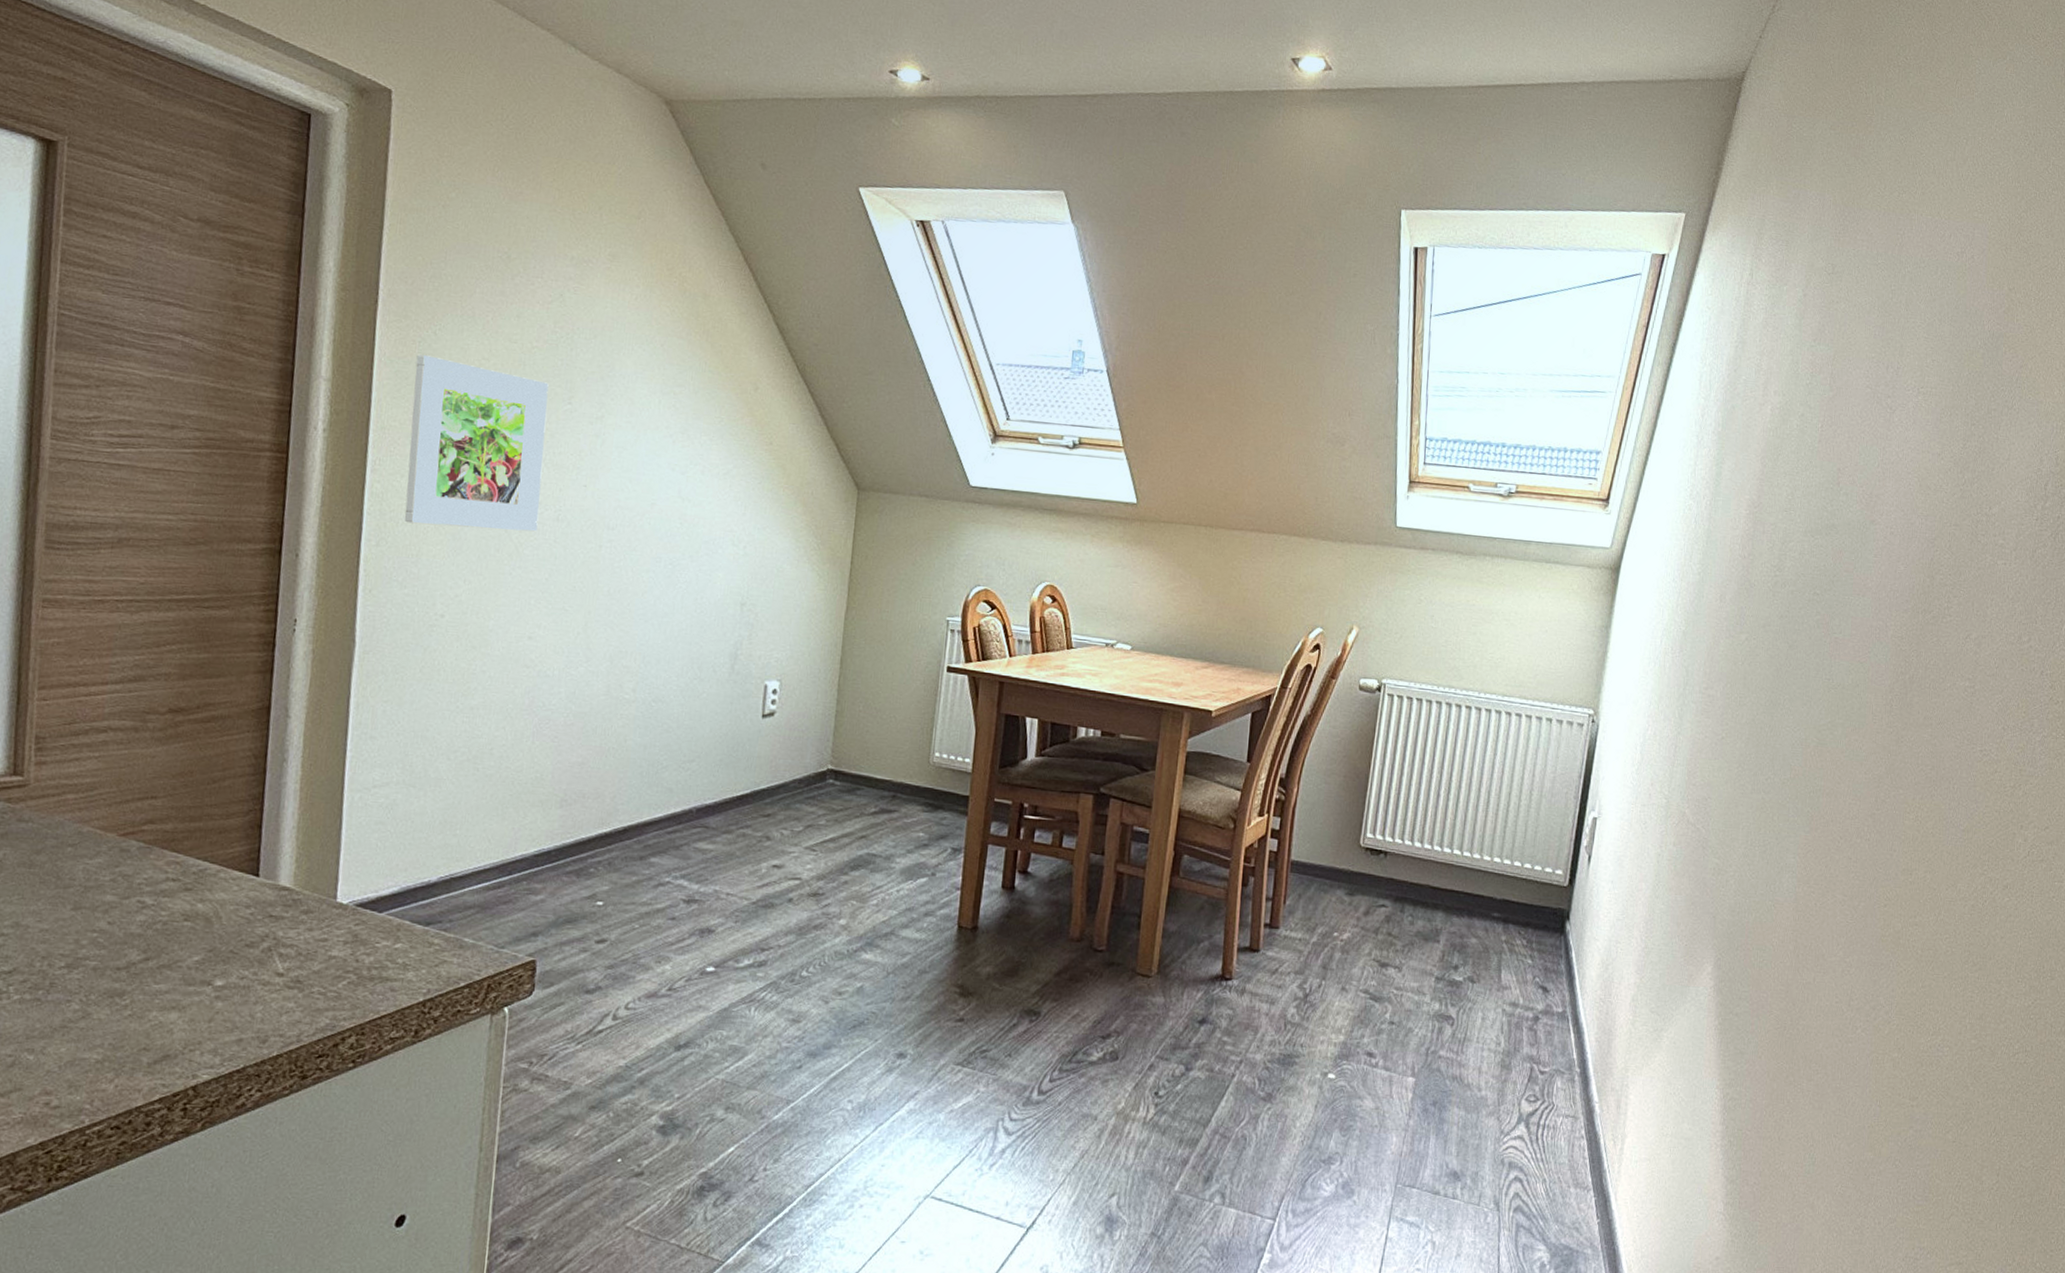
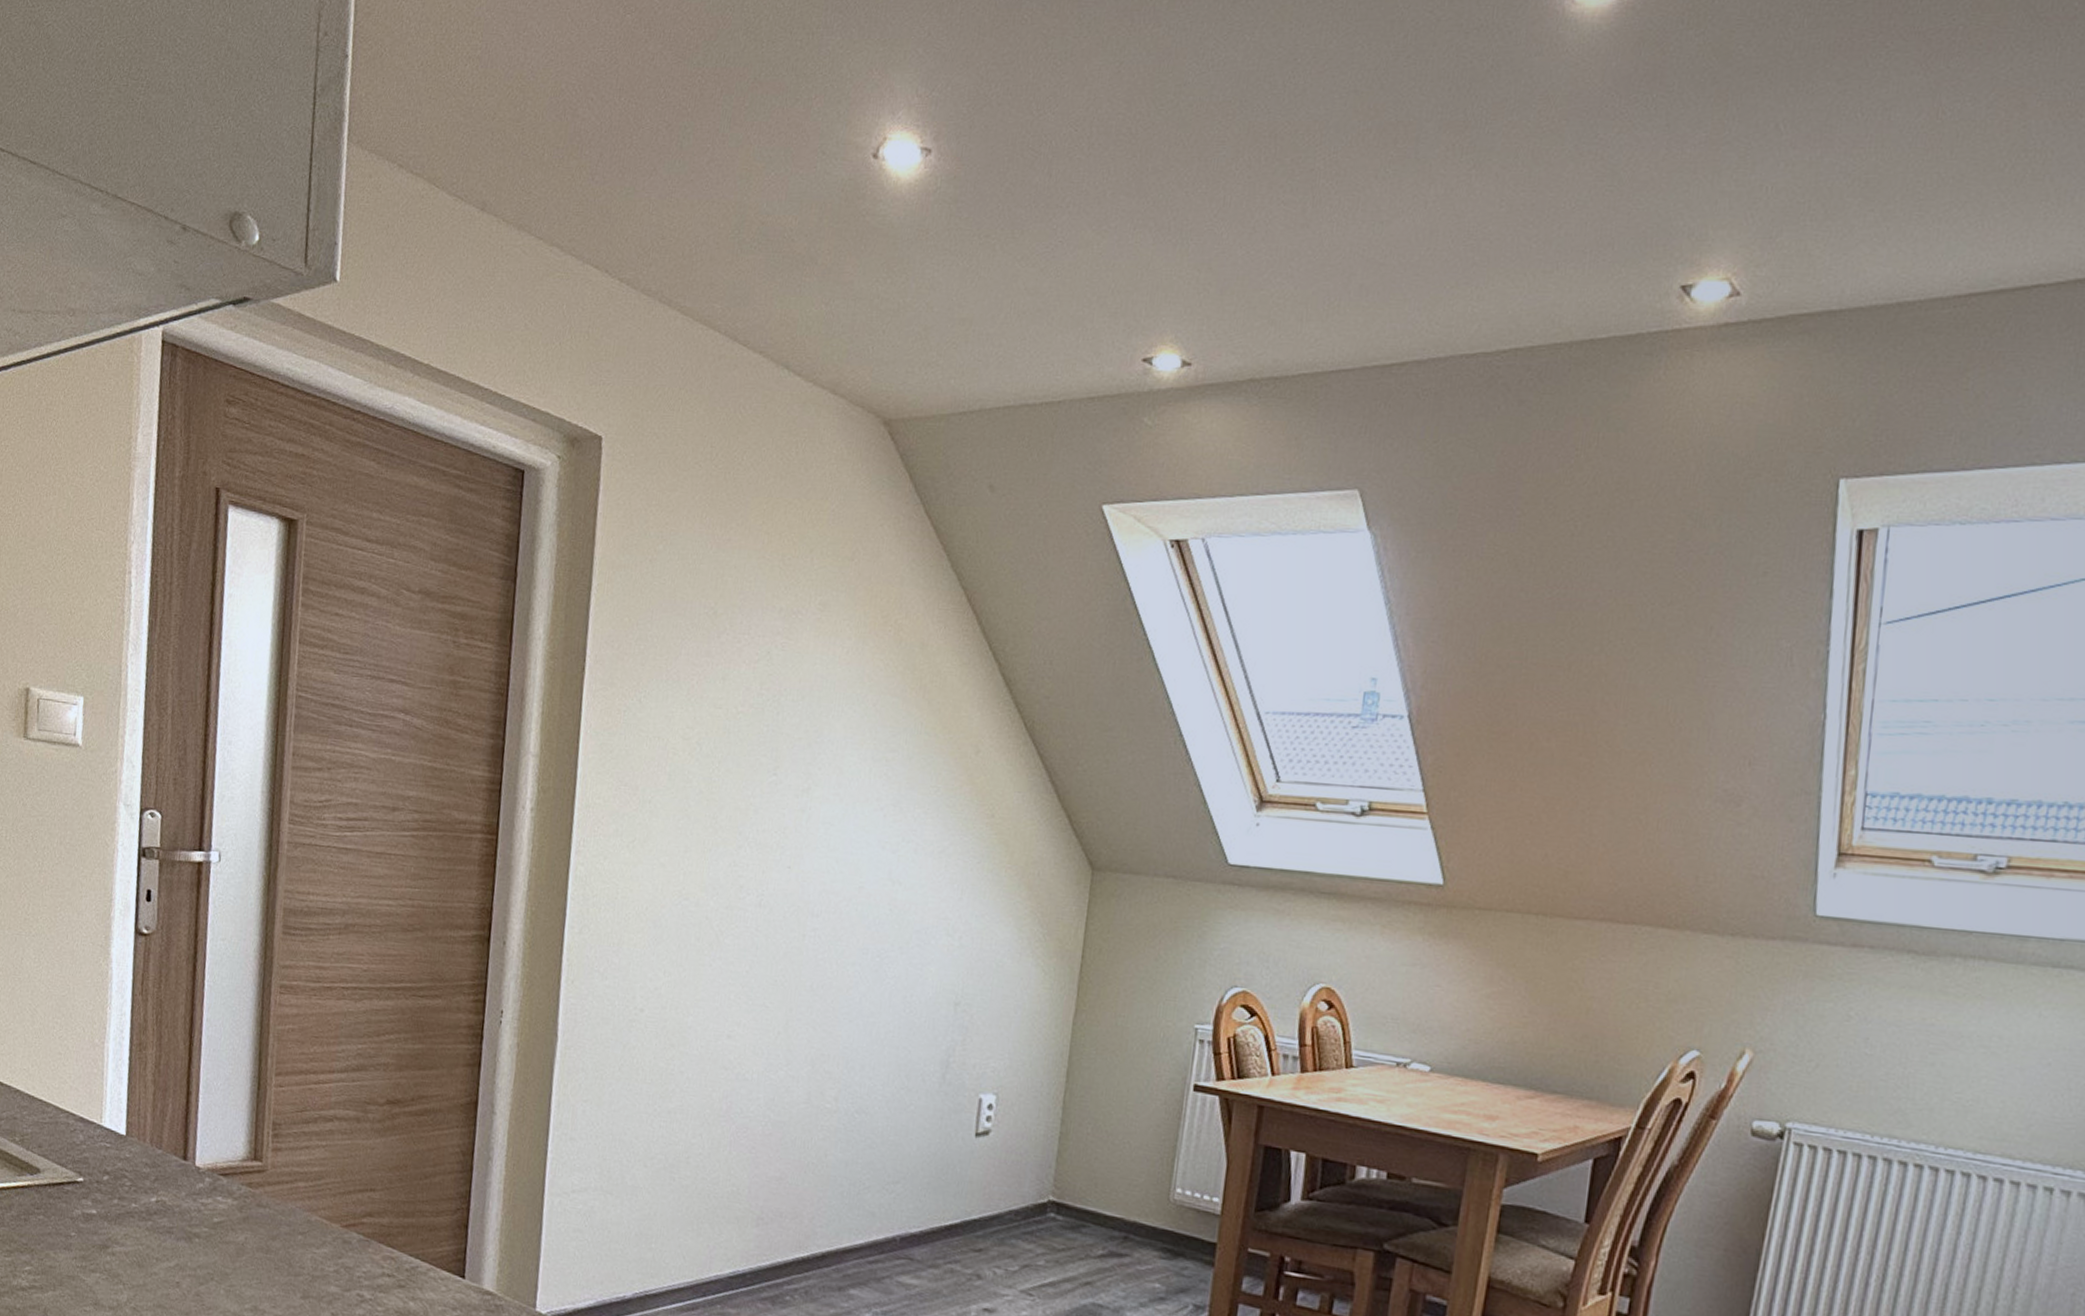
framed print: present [404,354,549,532] -> none [607,725,754,919]

